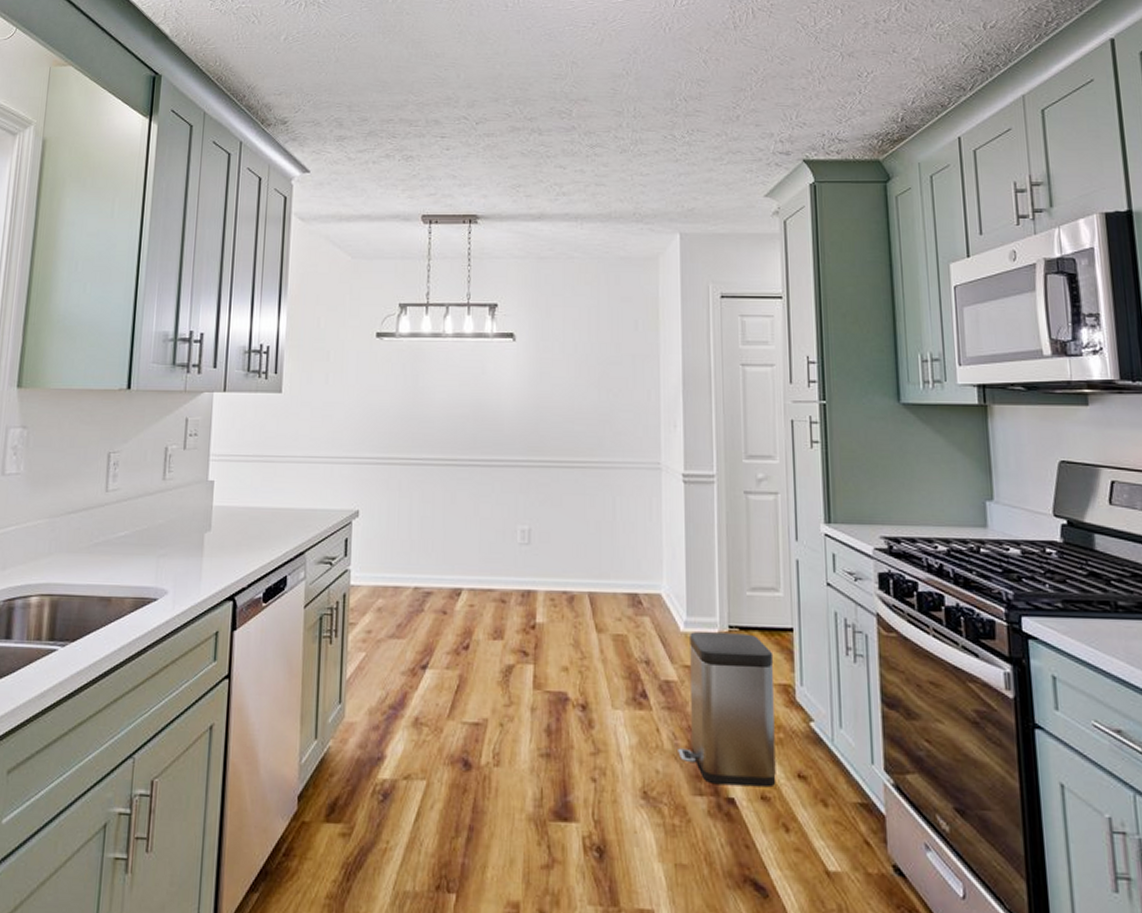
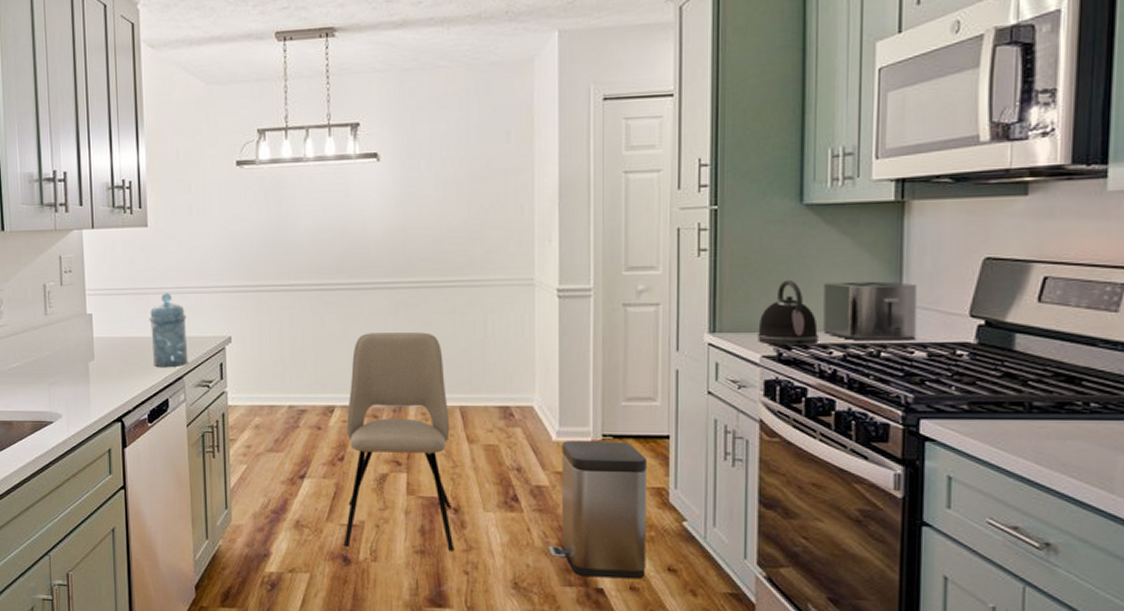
canister: none [274,462,314,542] -> present [149,293,188,368]
dining chair: none [464,511,582,755] -> present [343,332,455,551]
kettle: none [869,474,925,539] -> present [758,279,820,345]
toaster: none [923,478,1010,538] -> present [822,281,918,341]

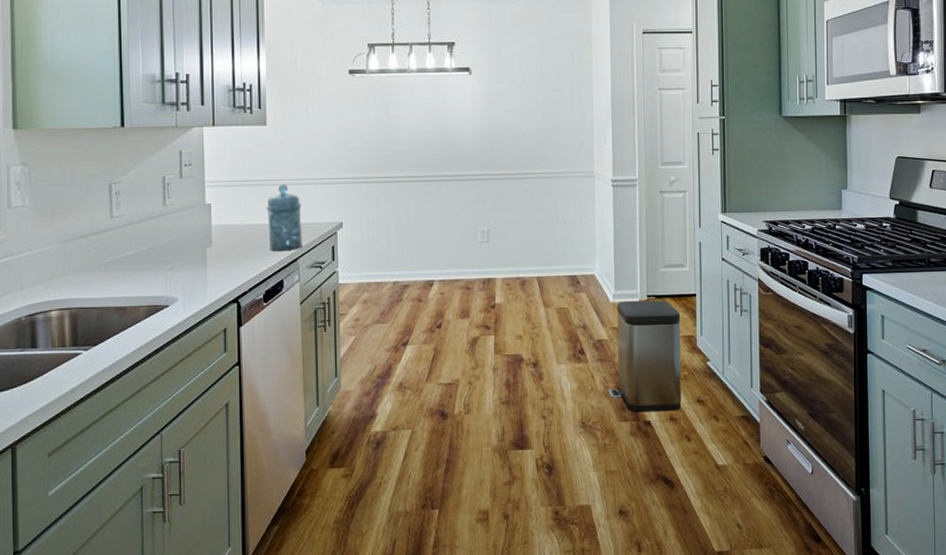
dining chair: present [343,332,455,551] -> none [441,216,534,403]
kettle: present [758,279,820,345] -> none [755,172,796,222]
toaster: present [822,281,918,341] -> none [796,173,858,218]

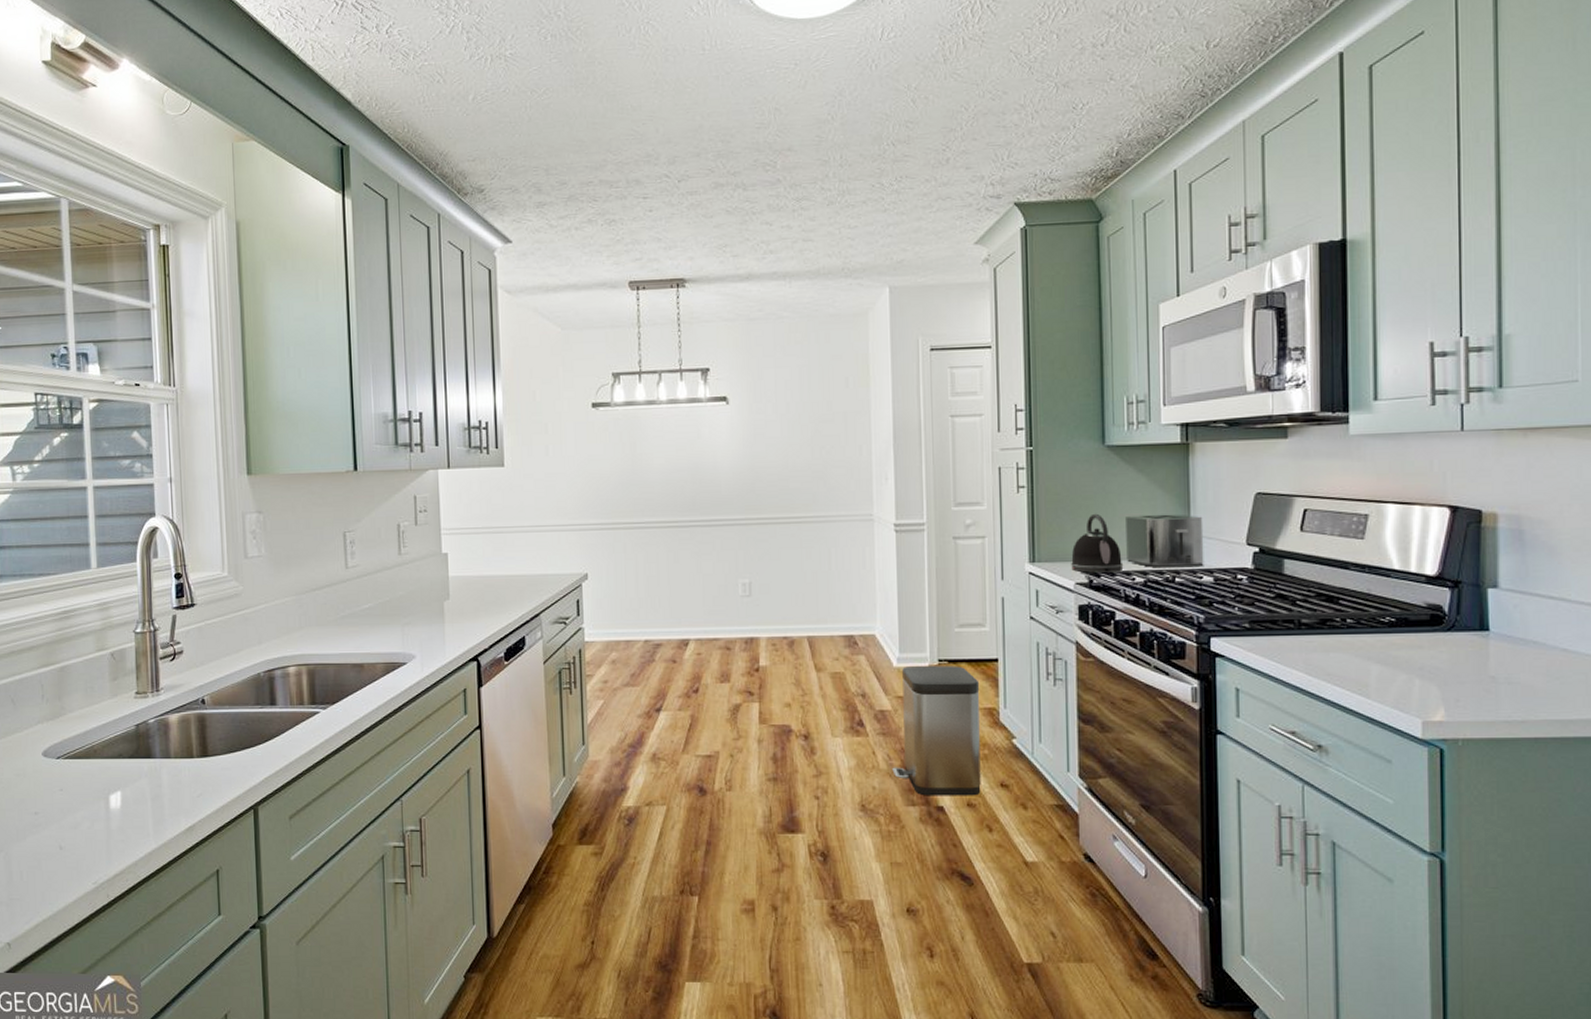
canister: present [266,184,303,252] -> none [506,531,545,606]
kettle: none [755,172,796,222] -> present [1071,513,1124,573]
toaster: none [796,173,858,218] -> present [1124,514,1204,568]

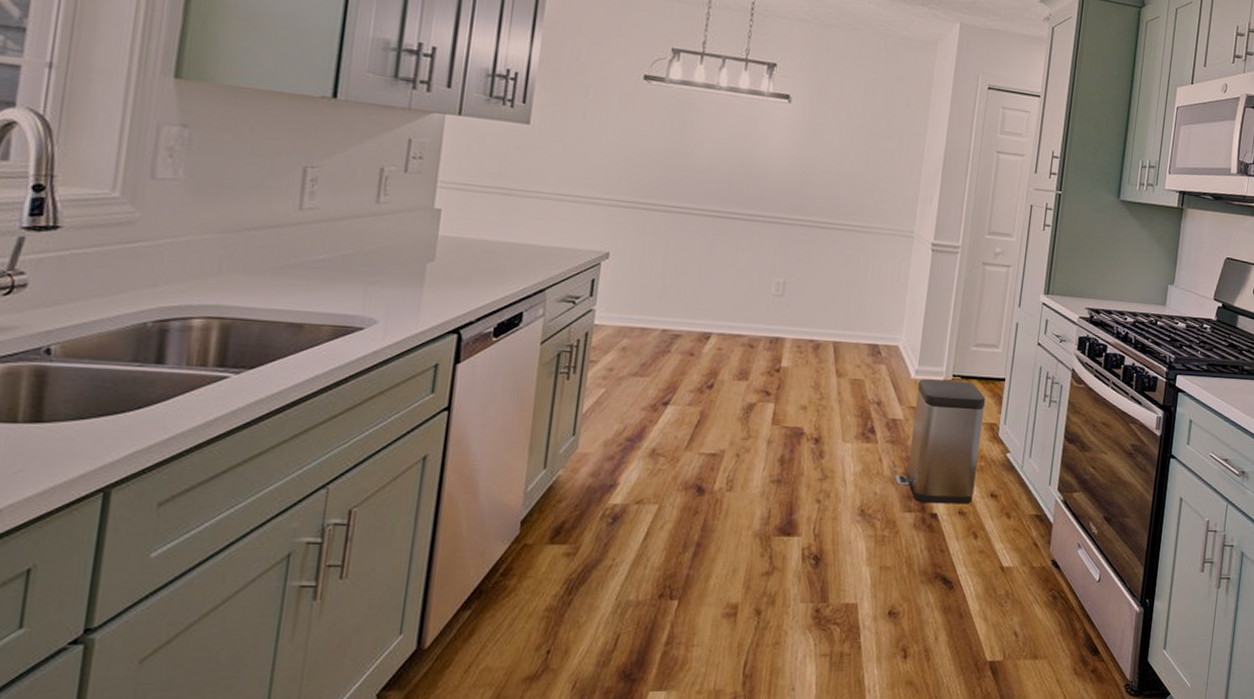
kettle: present [1071,513,1124,573] -> none [1078,257,1120,311]
toaster: present [1124,514,1204,568] -> none [1122,263,1185,315]

